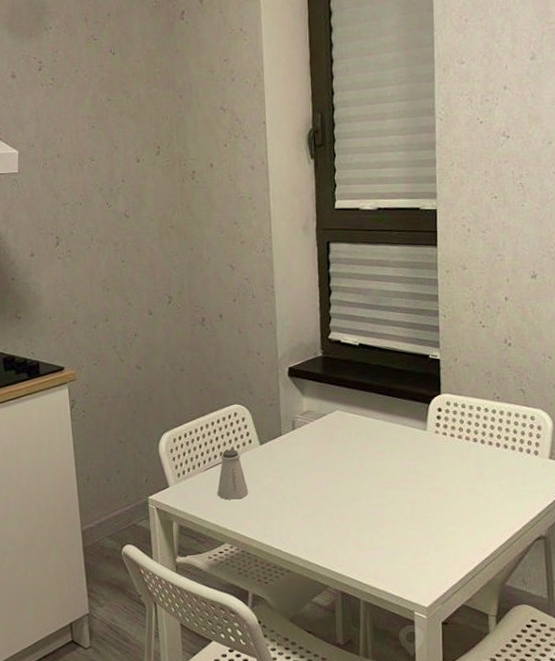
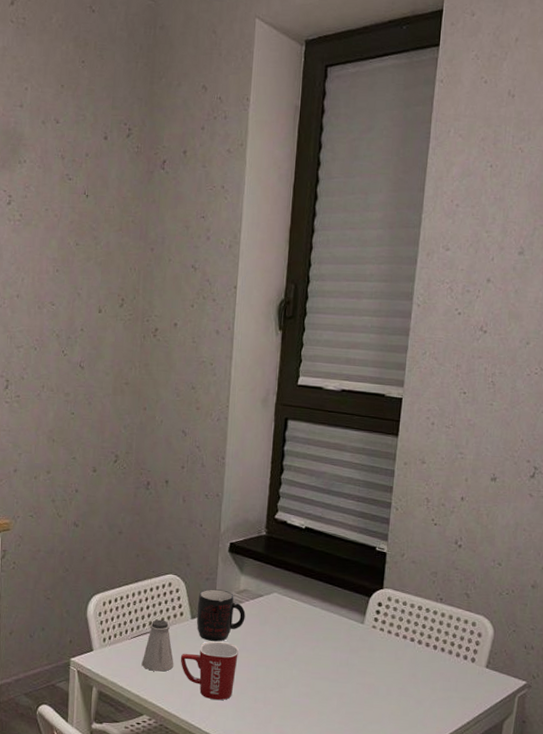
mug: none [254,464,310,520] -> present [180,641,239,700]
mug: none [264,413,312,464] -> present [196,589,246,642]

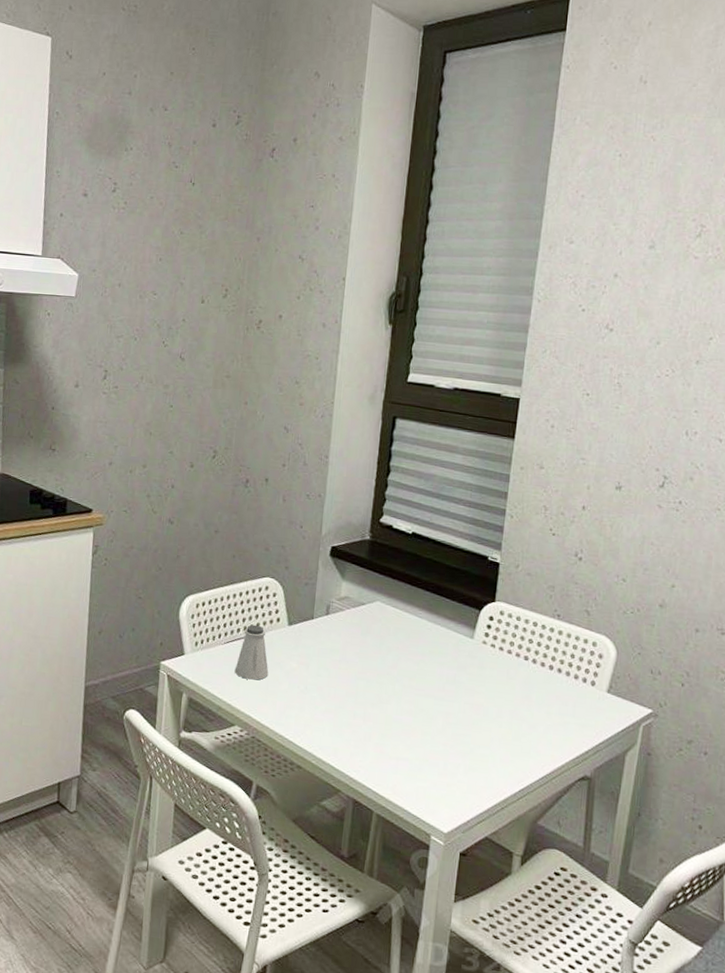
mug: present [180,641,239,700] -> none [275,650,338,714]
mug: present [196,589,246,642] -> none [293,594,346,651]

